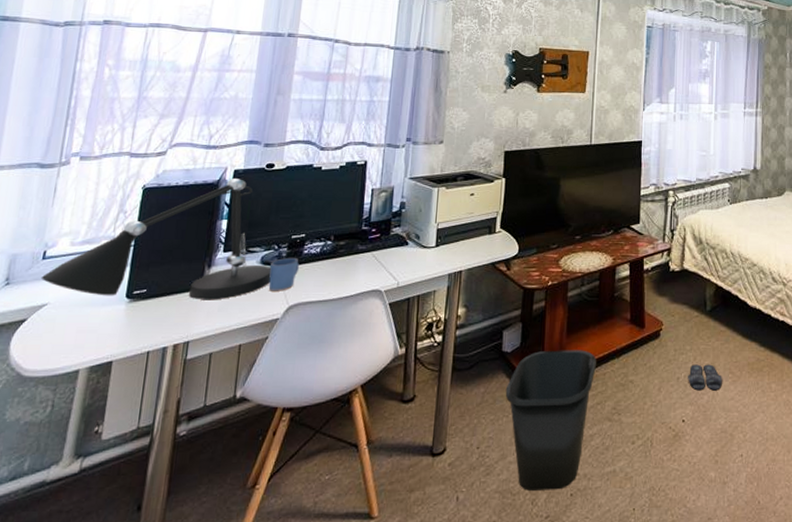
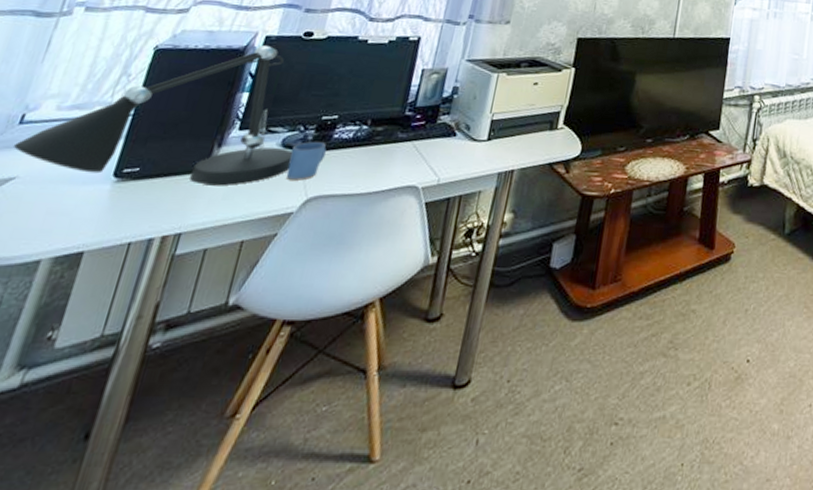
waste bin: present [505,350,596,491] -> none [547,269,657,437]
slippers: present [688,364,722,391] -> none [757,295,796,327]

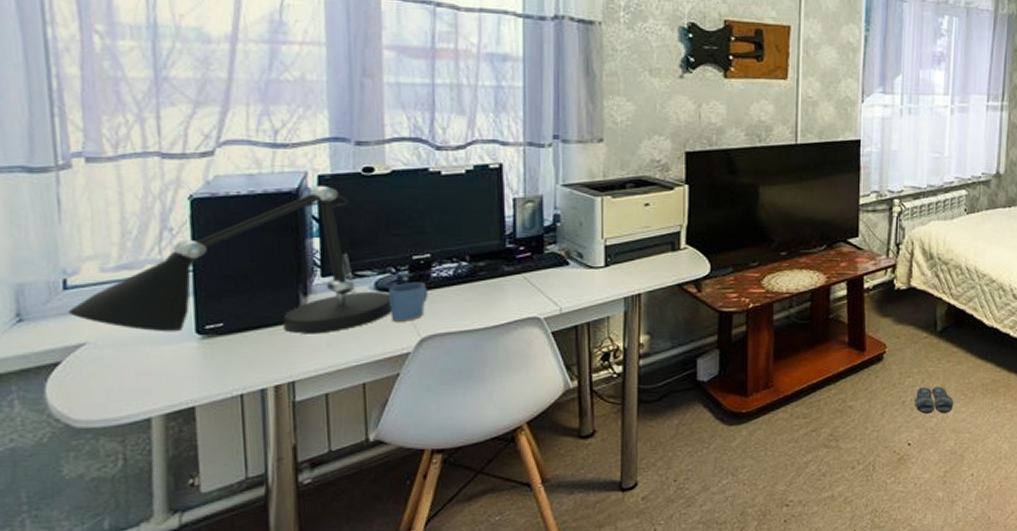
slippers: none [757,295,796,327] -> present [915,386,953,414]

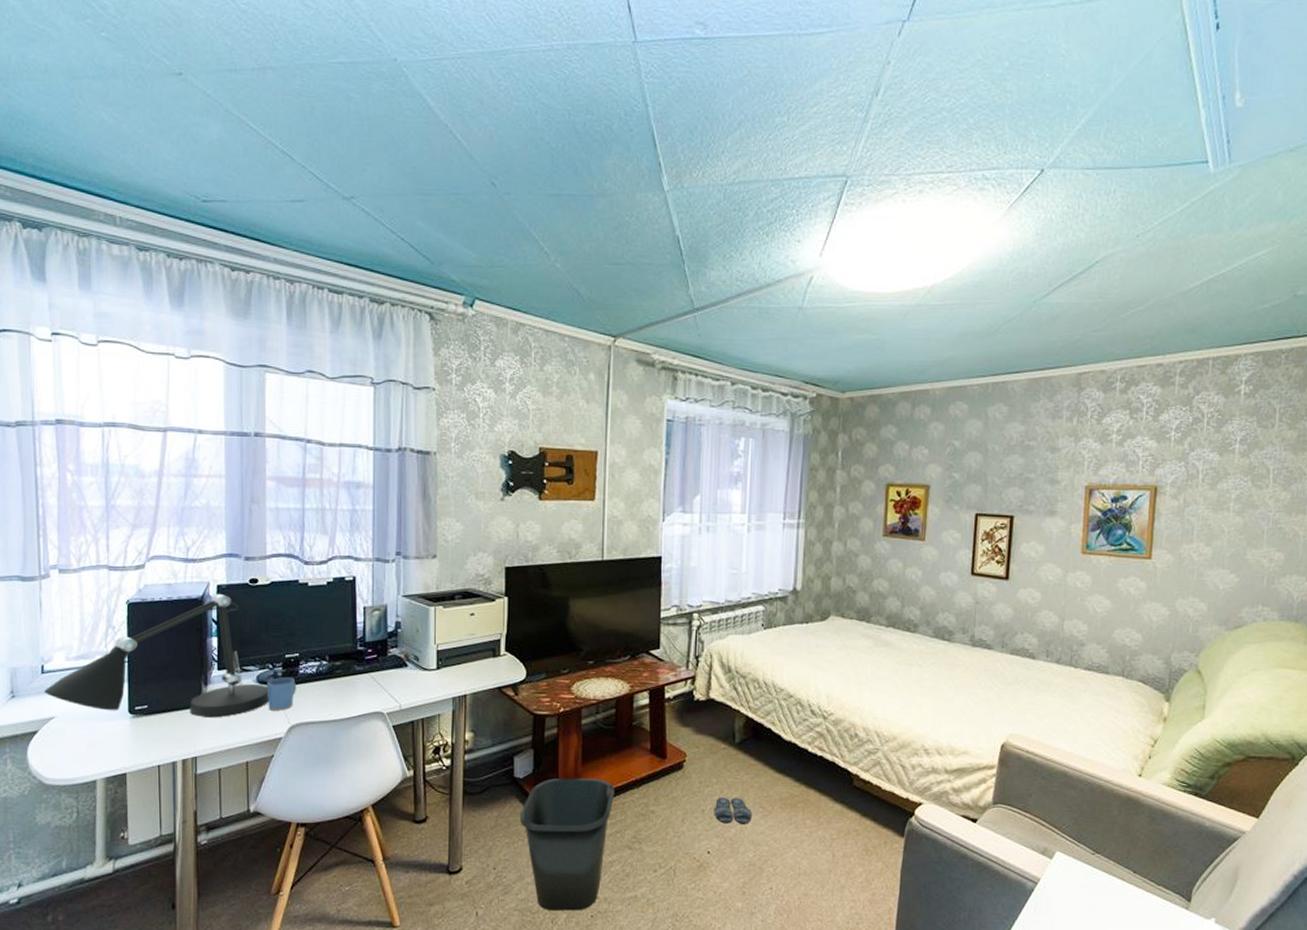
waste bin: none [703,376,809,520] -> present [519,777,614,911]

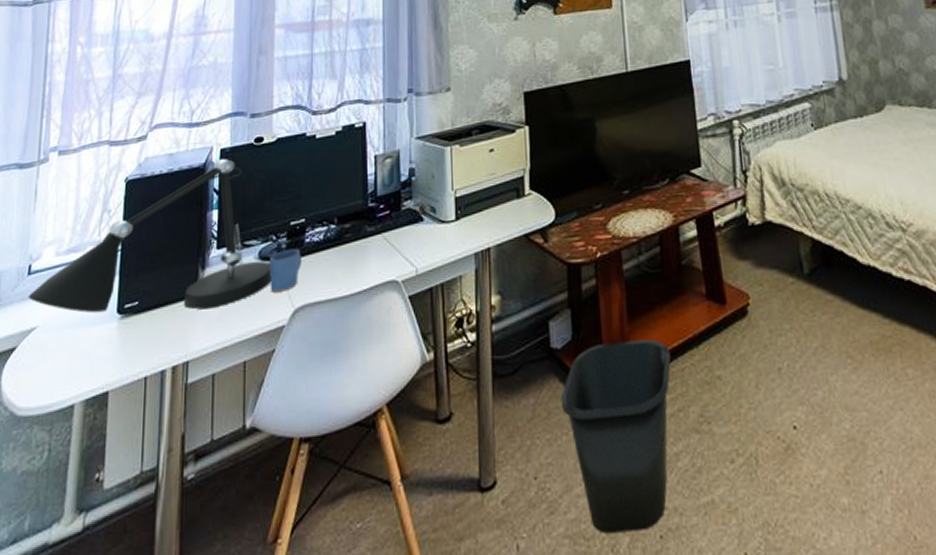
slippers: present [714,797,752,824] -> none [792,347,840,385]

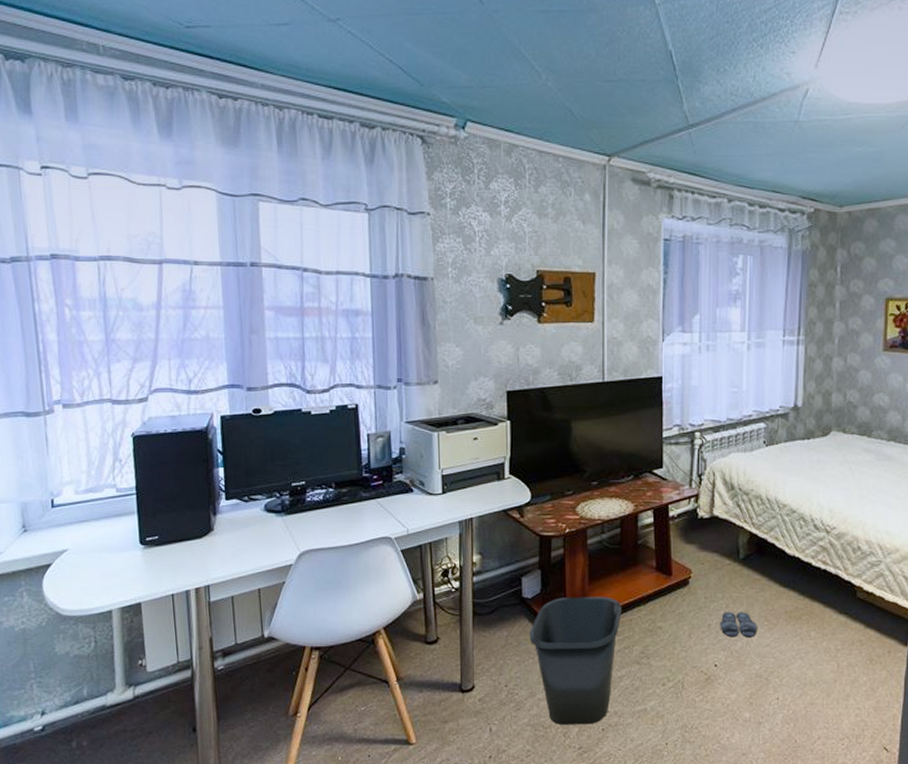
desk lamp: present [29,159,272,314] -> none [56,425,278,547]
mug: present [270,248,301,293] -> none [275,504,304,538]
slippers: none [792,347,840,385] -> present [720,612,757,637]

